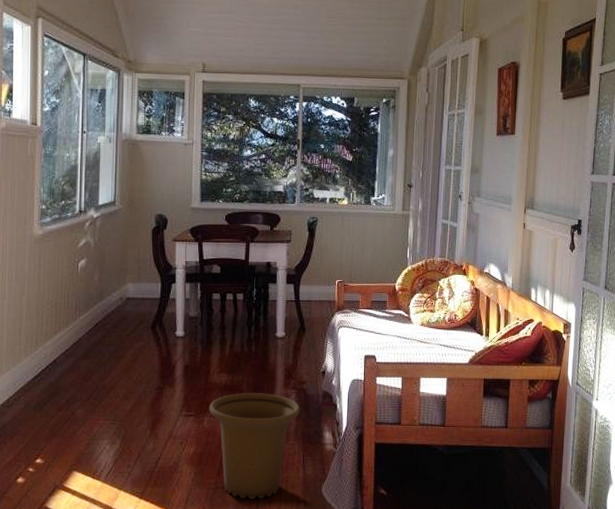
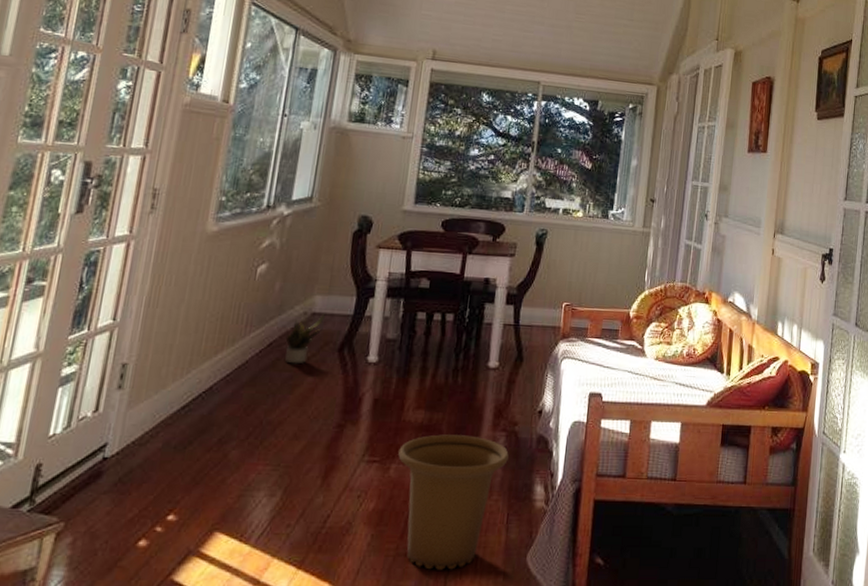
potted plant: none [108,297,138,340] -> present [285,313,327,364]

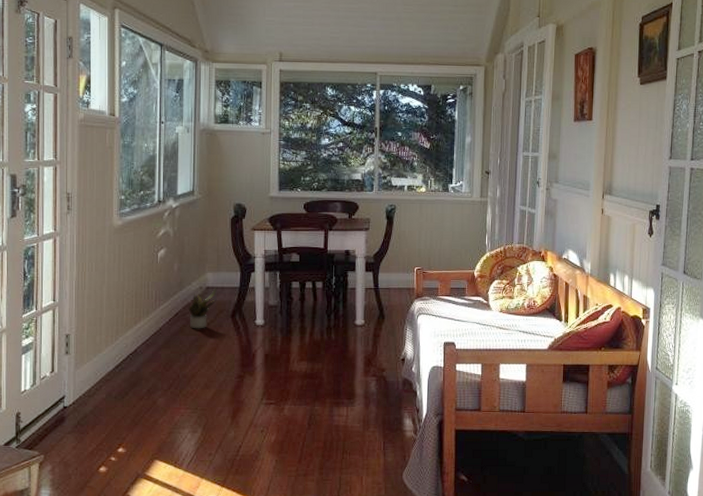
basket: present [398,434,509,570] -> none [290,381,380,486]

